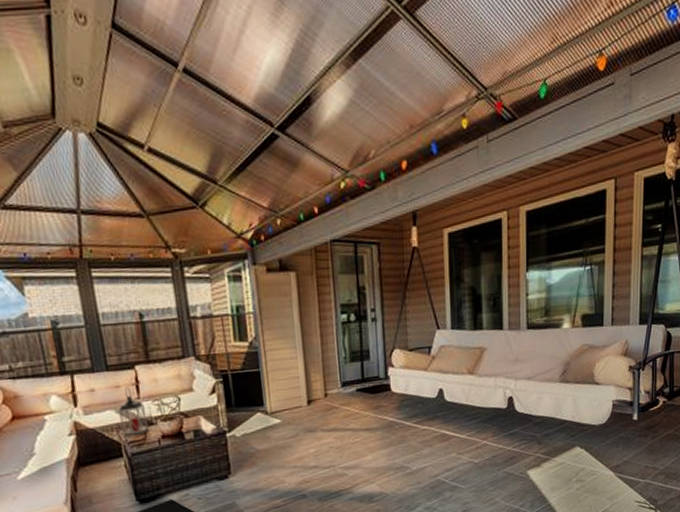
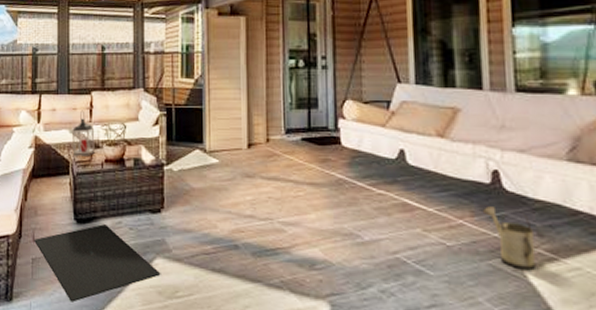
watering can: none [500,426,536,472] -> present [482,206,535,271]

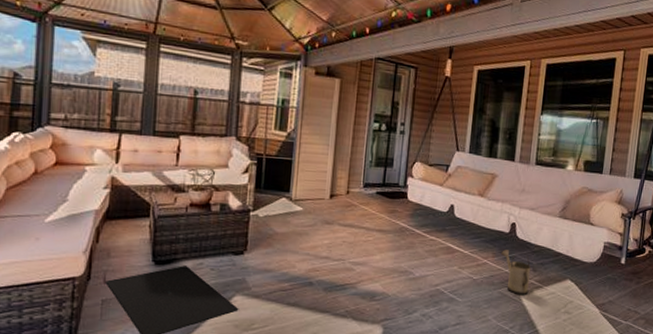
lantern: present [72,110,95,156] -> none [154,153,181,200]

